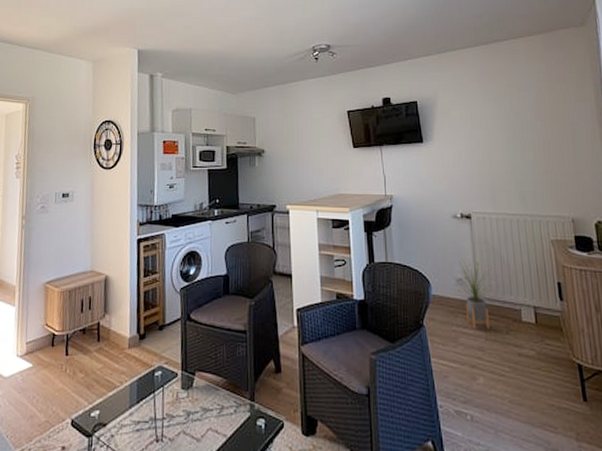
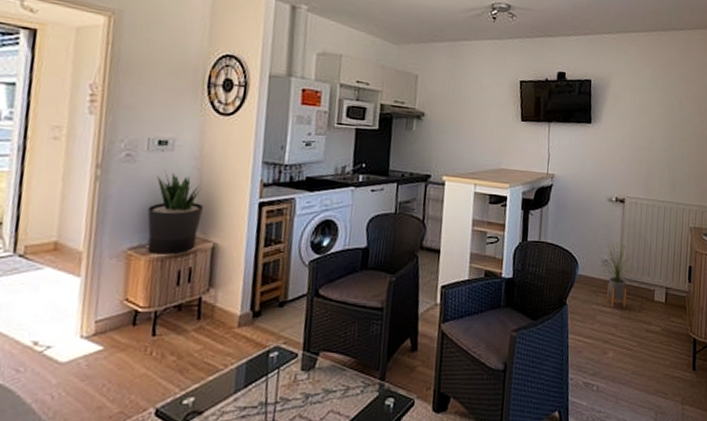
planter: none [57,218,96,286] -> present [147,171,203,255]

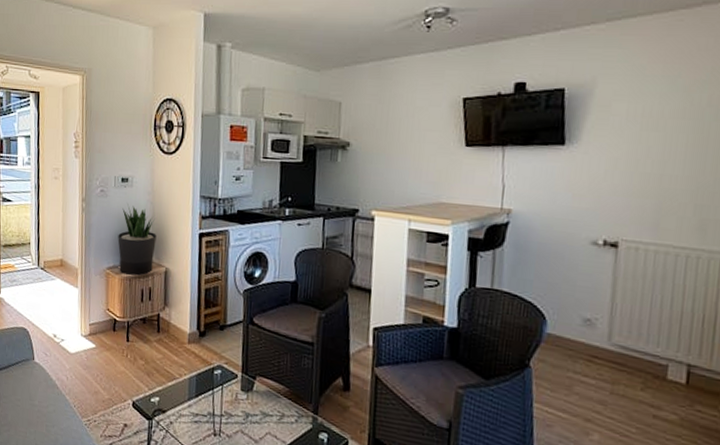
house plant: present [603,241,635,308] -> none [584,297,634,382]

